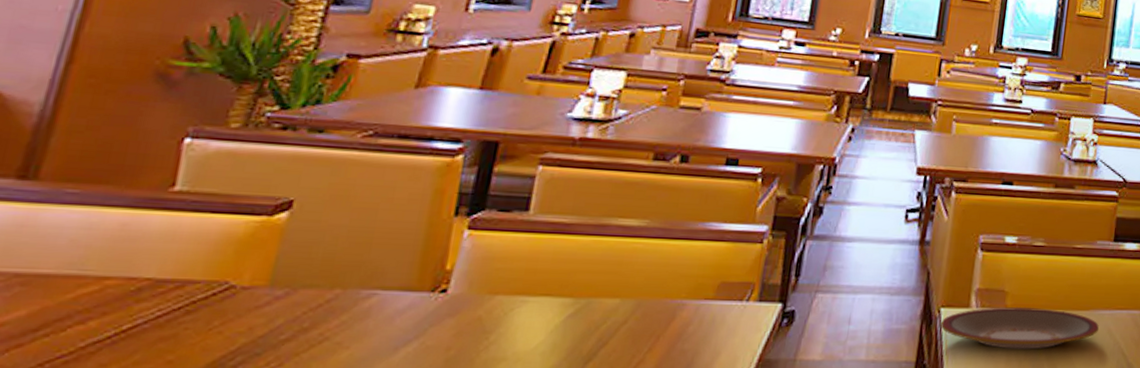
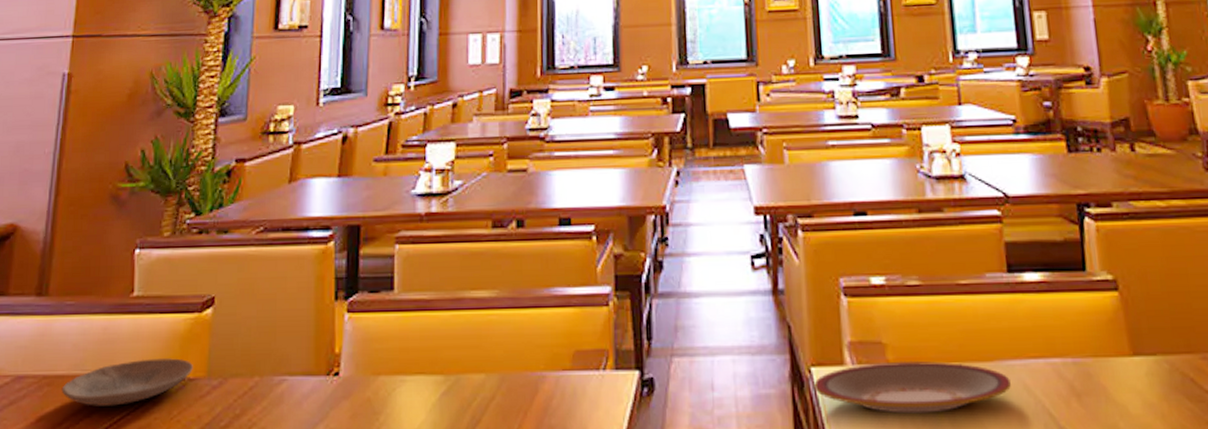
plate: none [42,262,251,313] -> present [61,358,193,406]

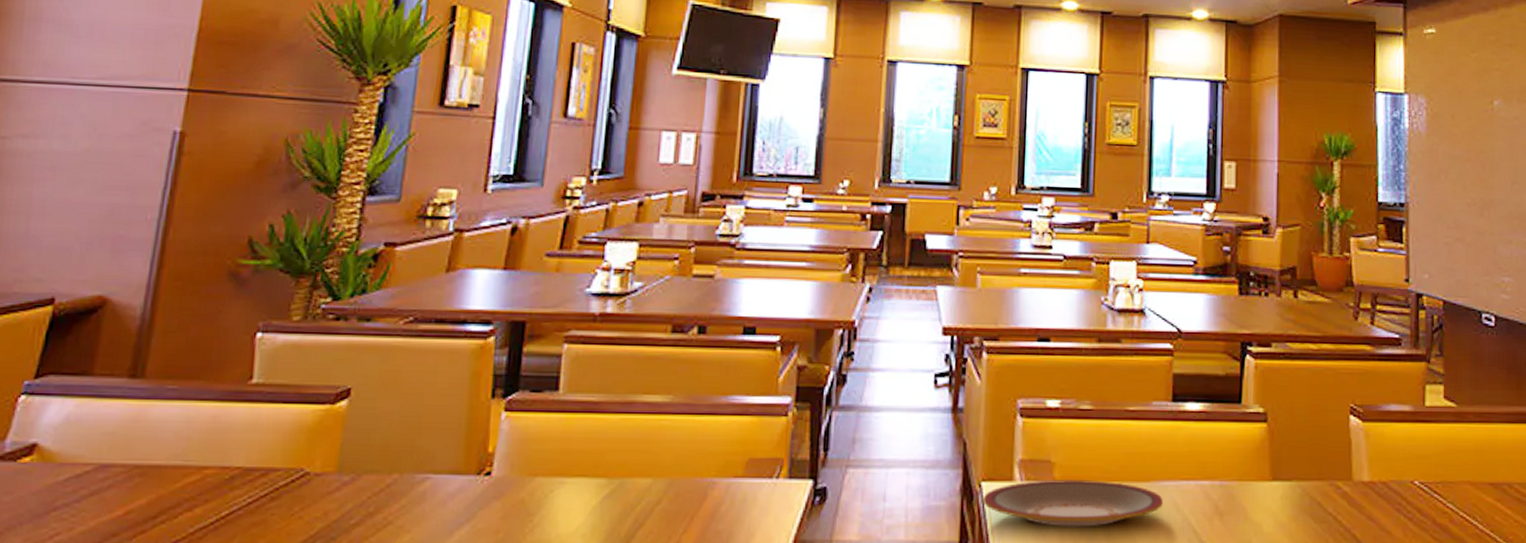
plate: present [61,358,193,406] -> none [157,451,321,500]

